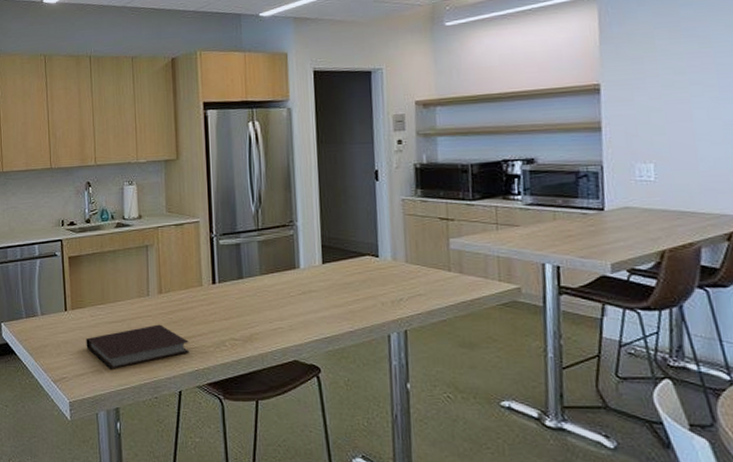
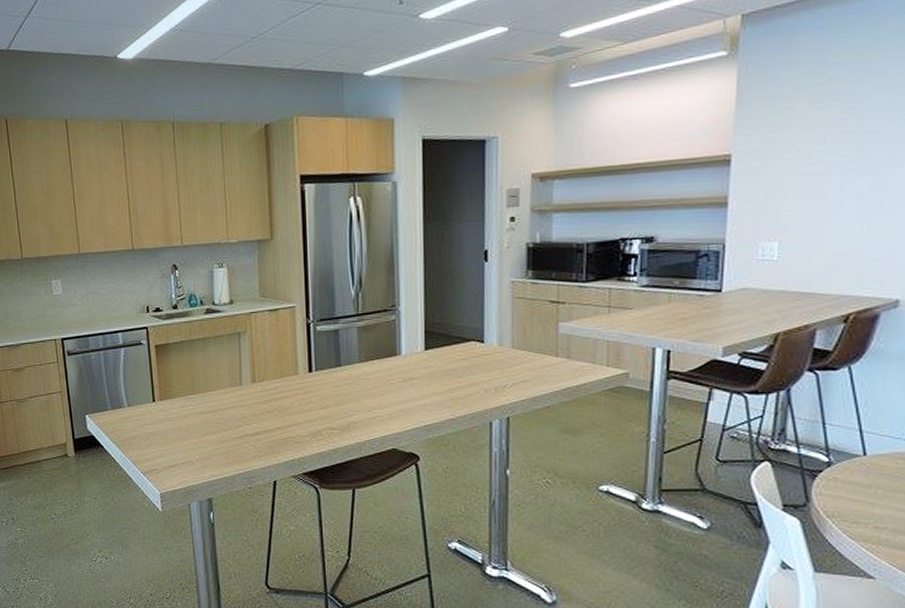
notebook: present [86,324,189,369] -> none [176,414,285,460]

